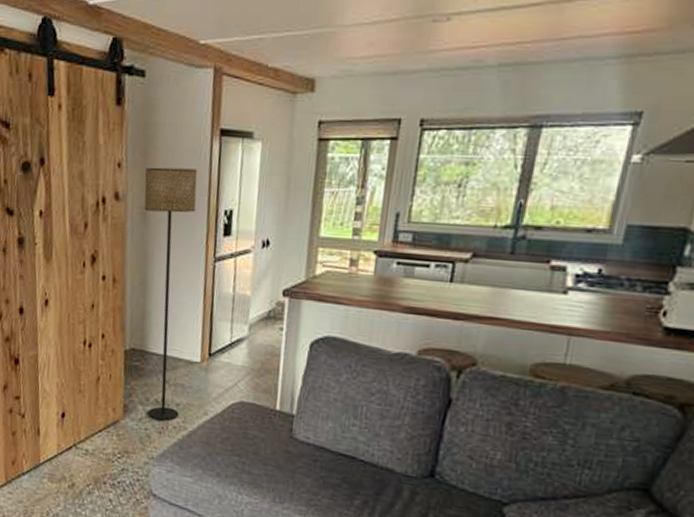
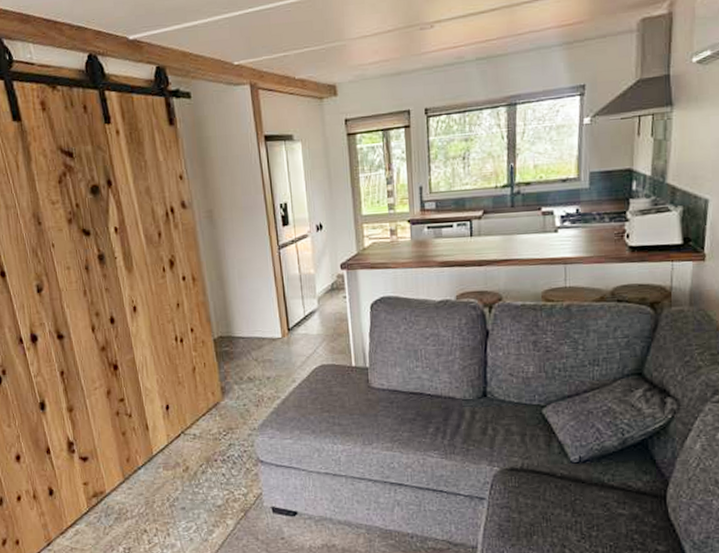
floor lamp: present [144,167,198,421] -> none [204,172,271,395]

